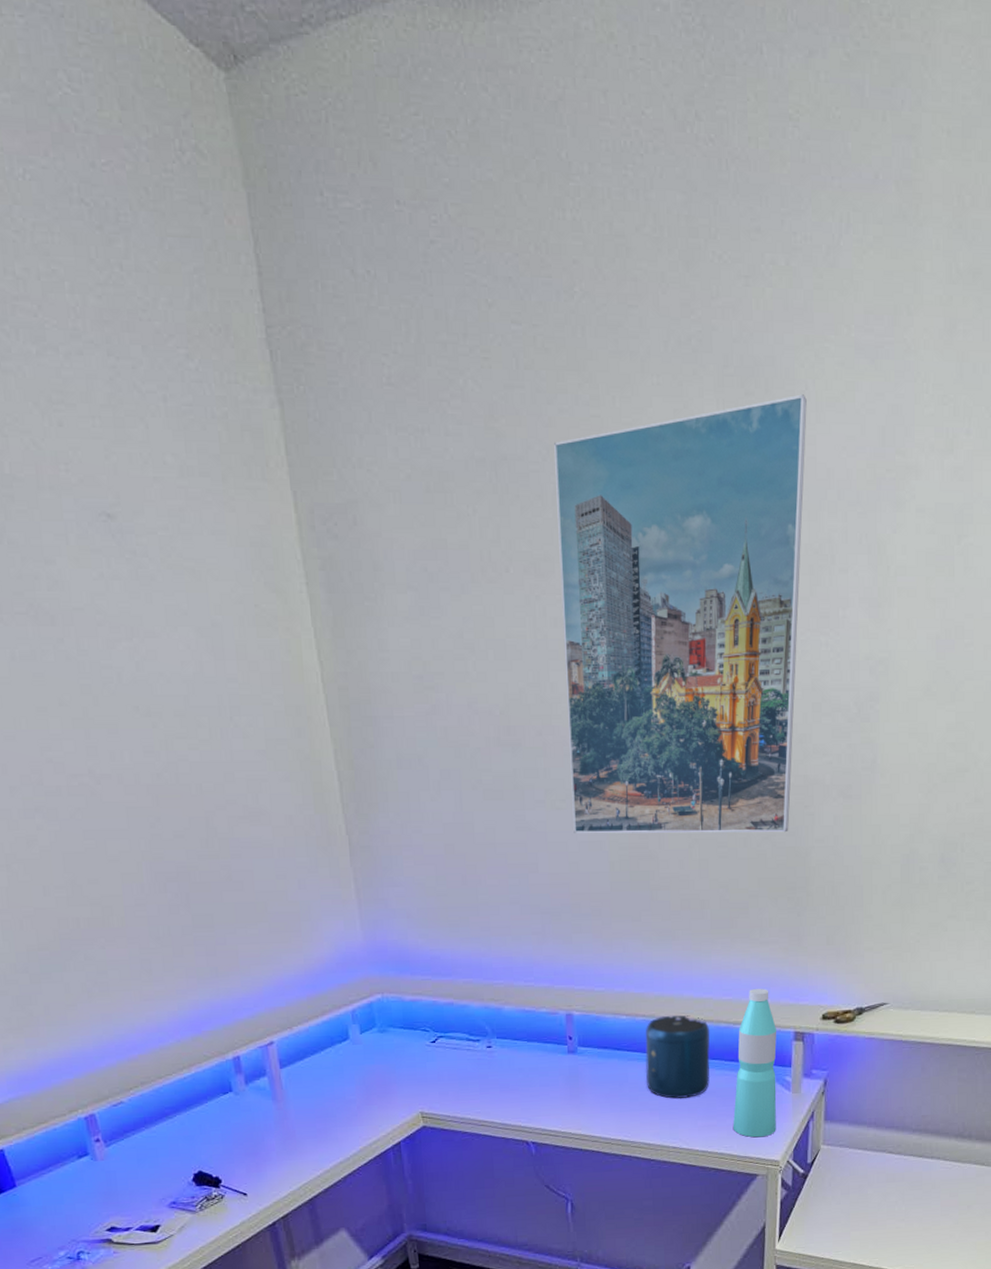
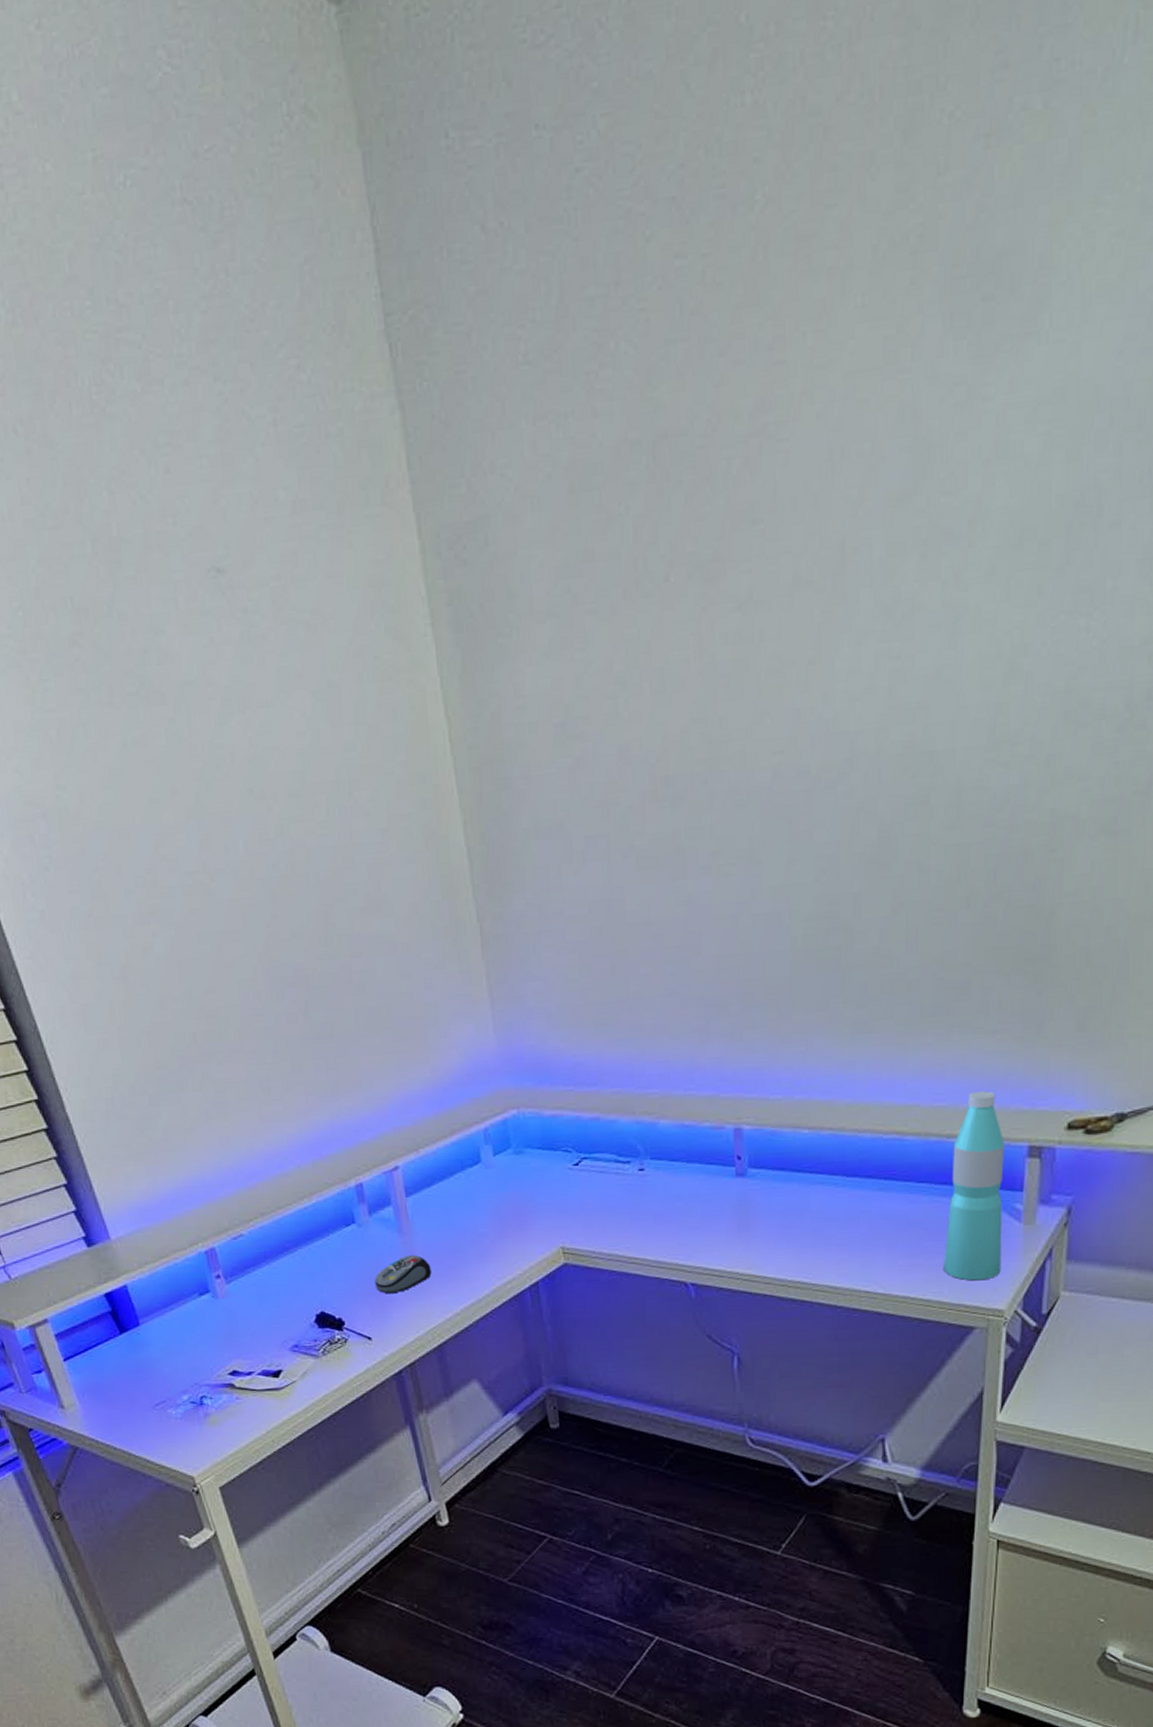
computer mouse: none [250,1120,304,1154] -> present [374,1255,432,1294]
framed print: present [553,394,807,834] -> none [725,286,1069,904]
speaker: present [645,1015,710,1099] -> none [831,1127,916,1233]

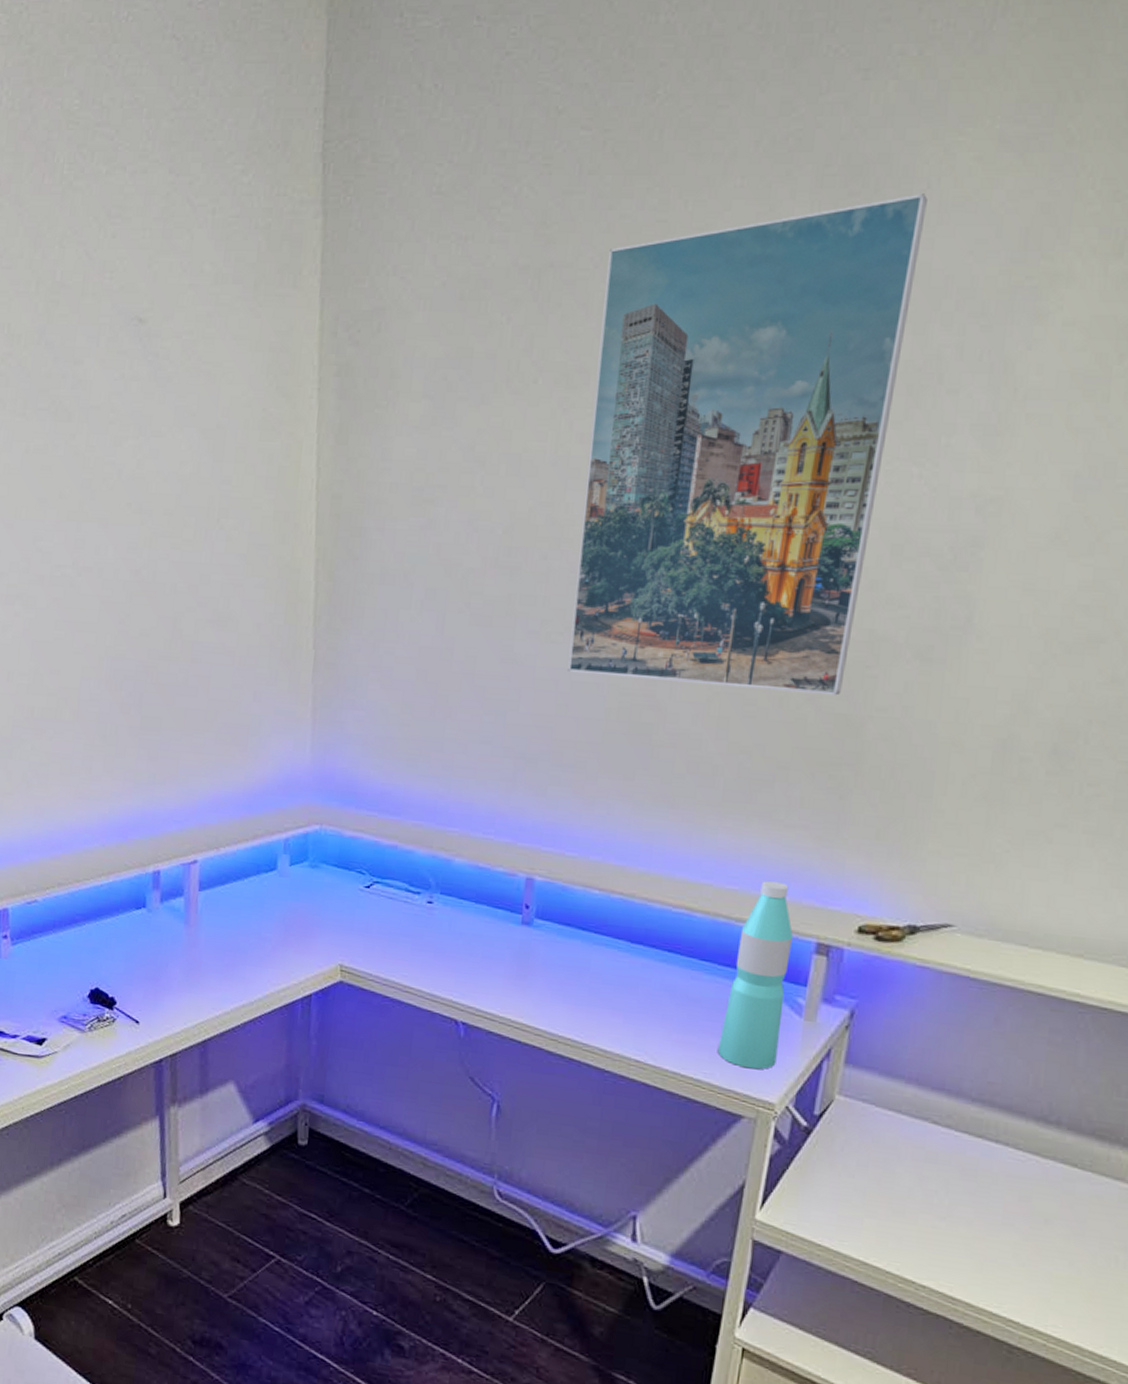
computer mouse: present [374,1255,432,1294] -> none [153,947,210,982]
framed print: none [725,286,1069,904] -> present [567,193,927,696]

